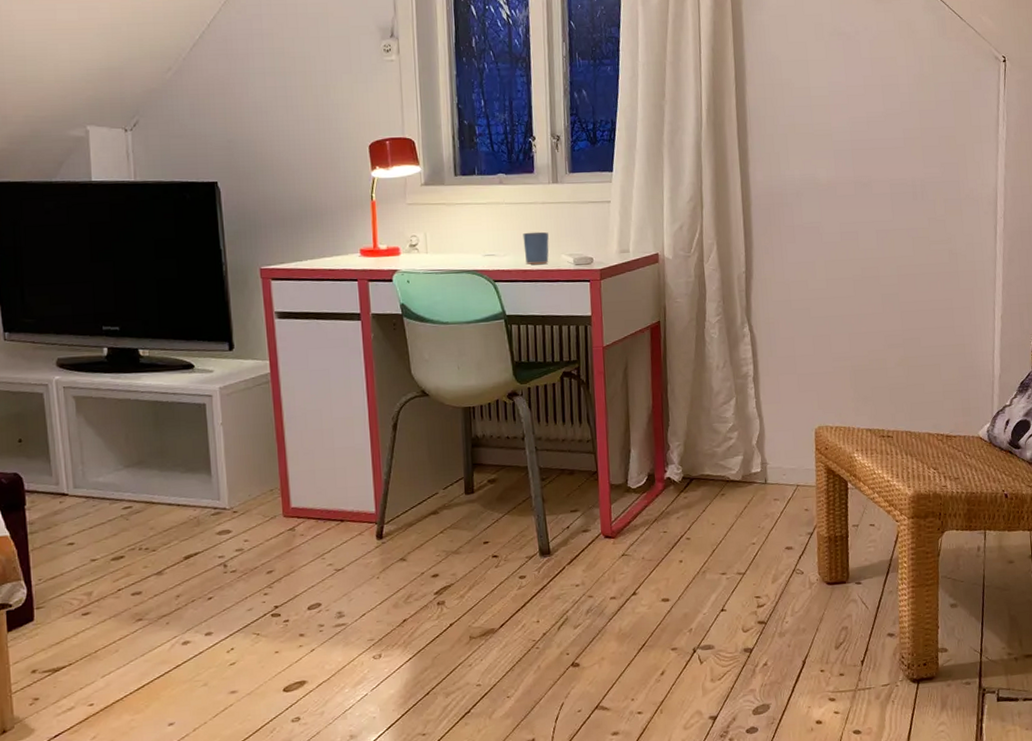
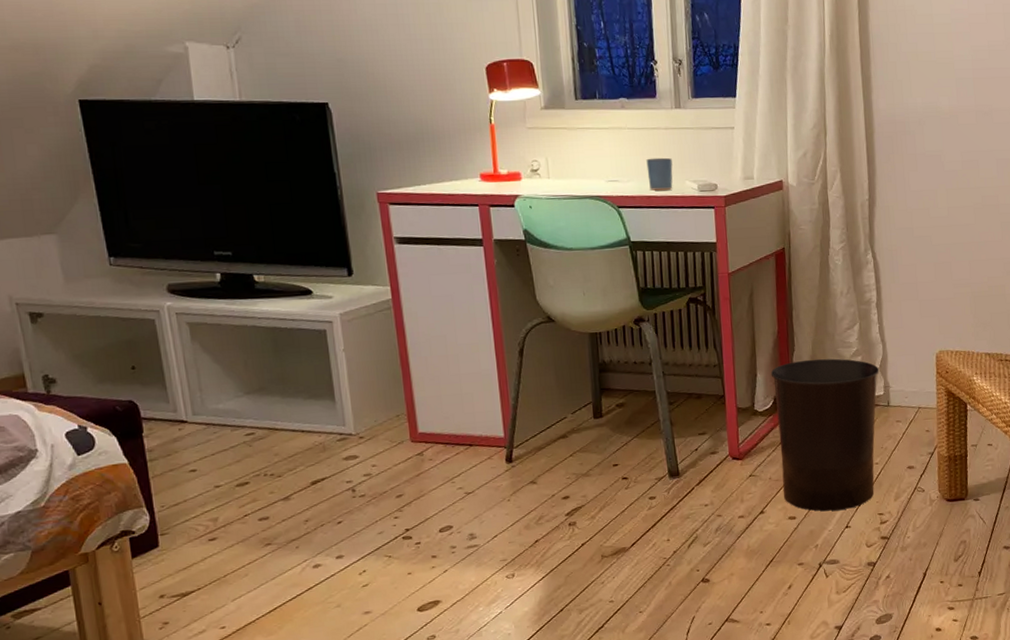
waste bin: none [644,434,757,594] -> present [770,358,880,511]

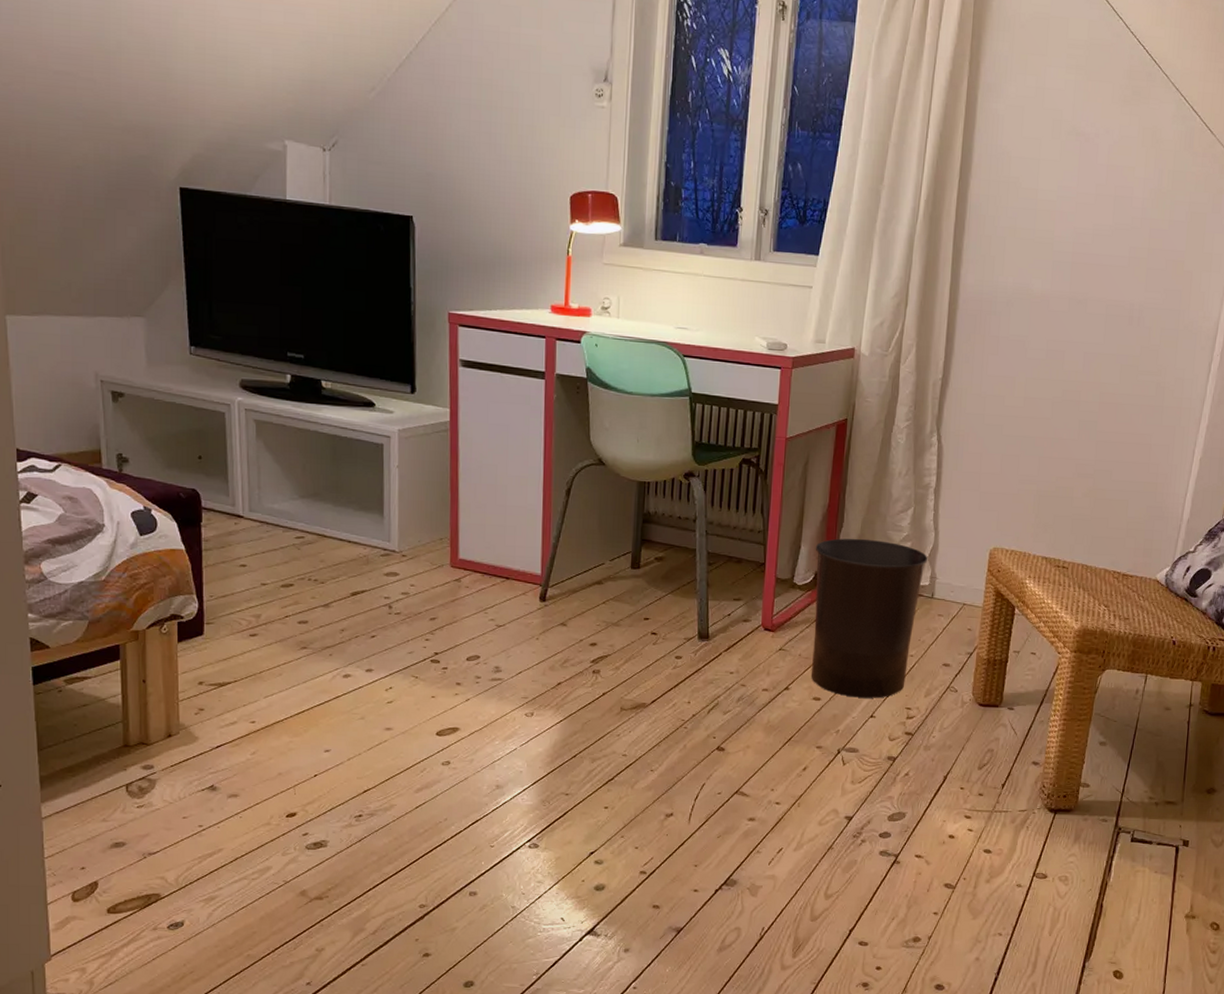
mug: present [646,157,673,191] -> none [717,309,744,344]

